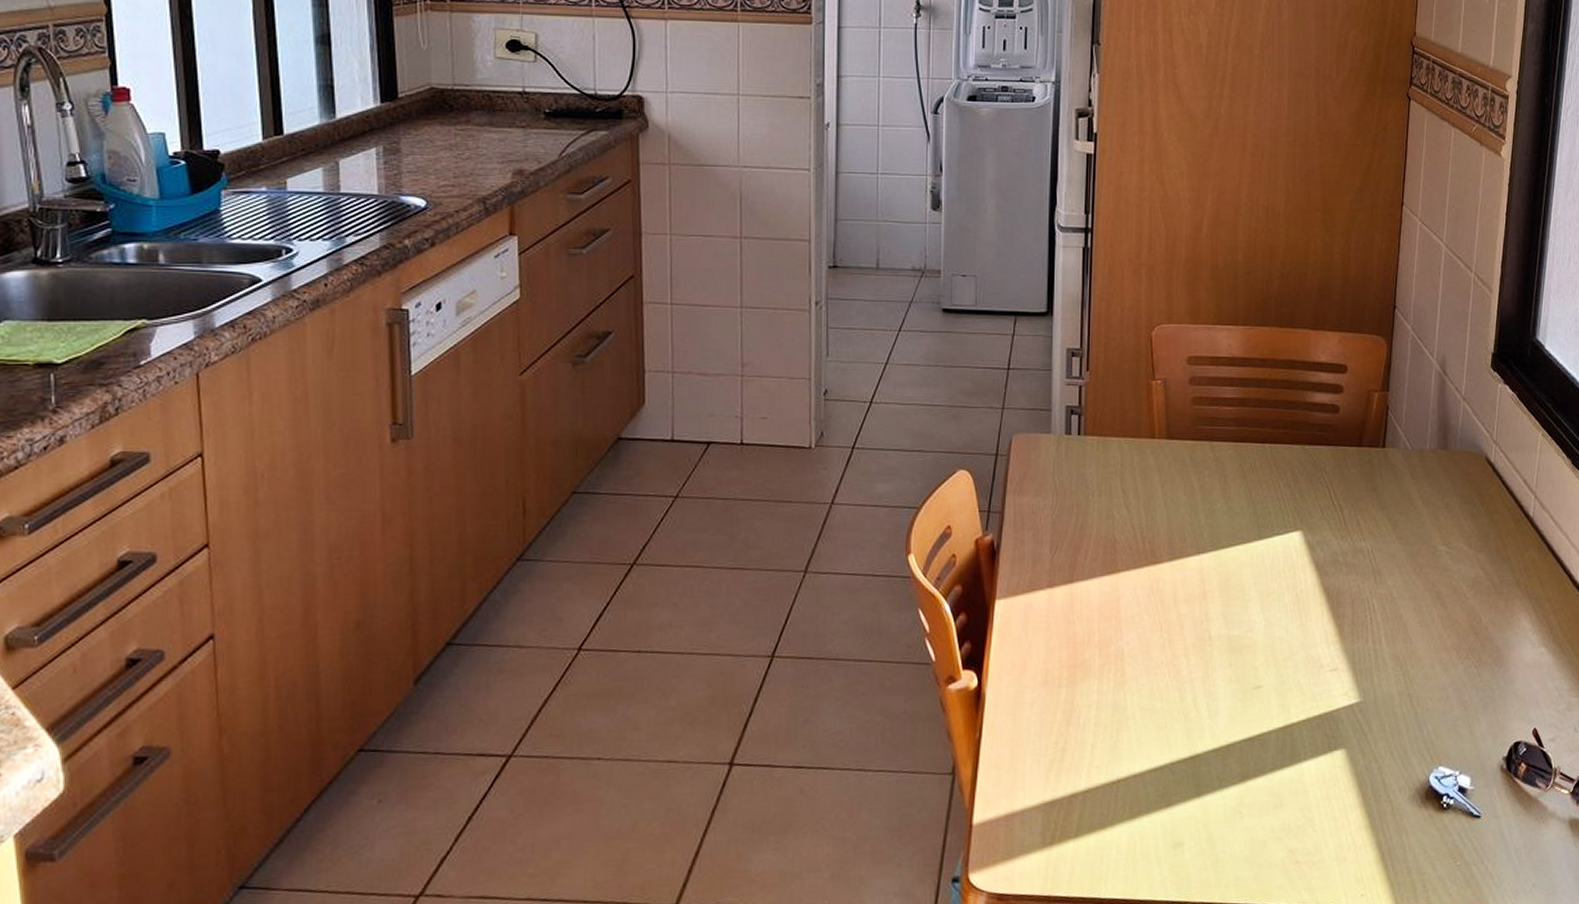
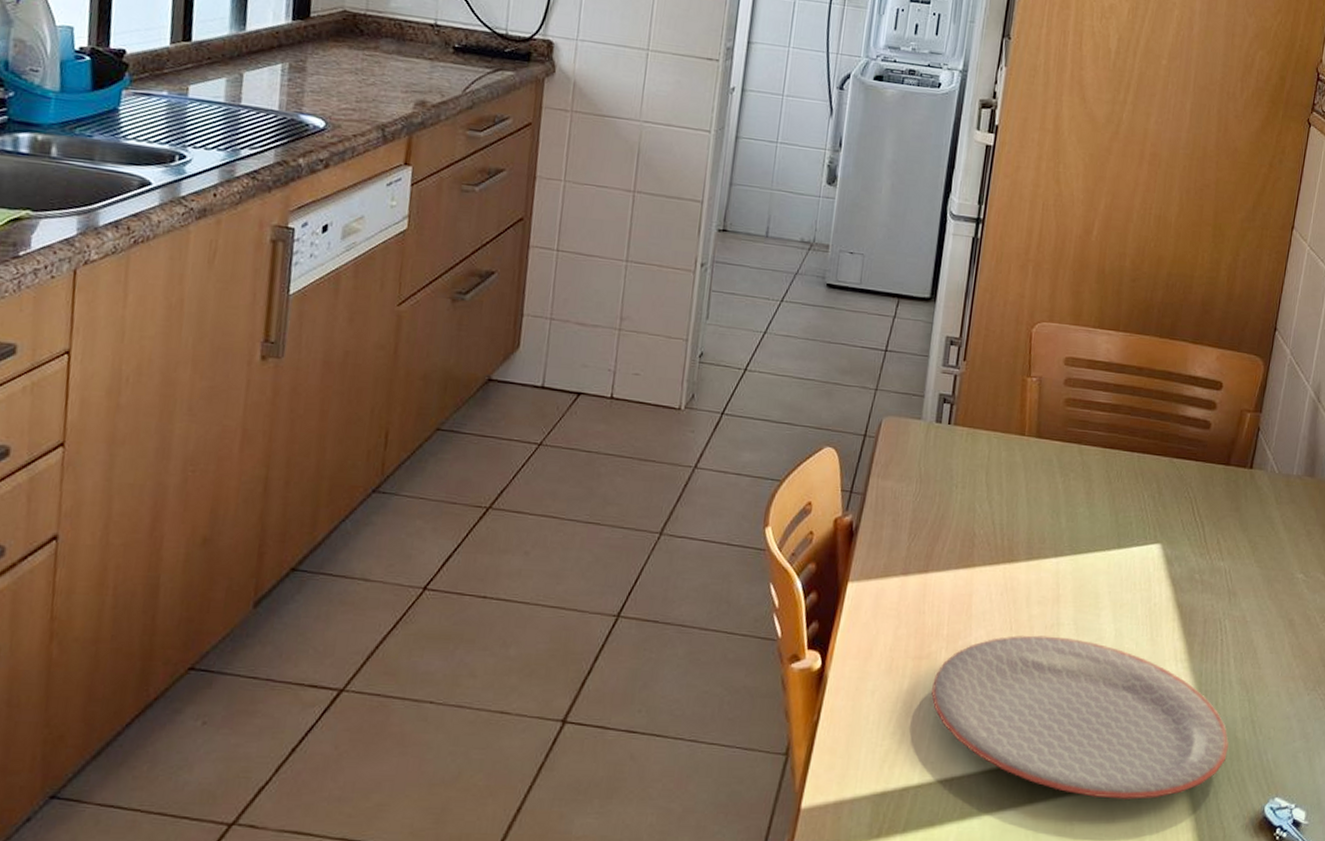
plate: none [1089,632,1388,785] -> present [931,635,1229,799]

